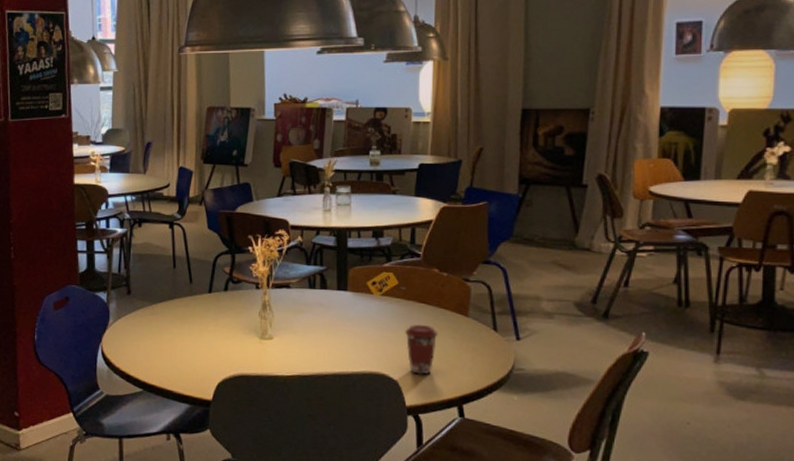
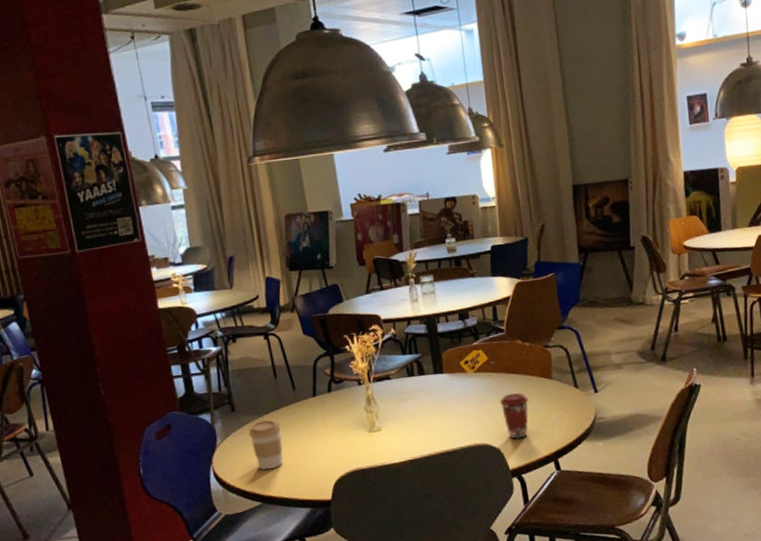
coffee cup: none [140,308,173,359] -> present [248,420,283,470]

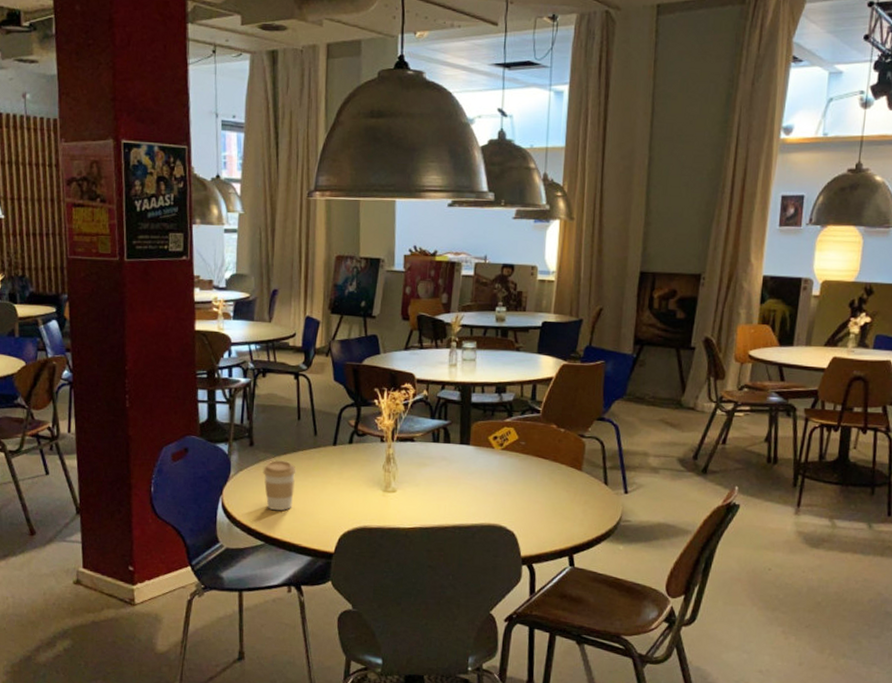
coffee cup: present [500,393,529,439] -> none [523,478,554,527]

